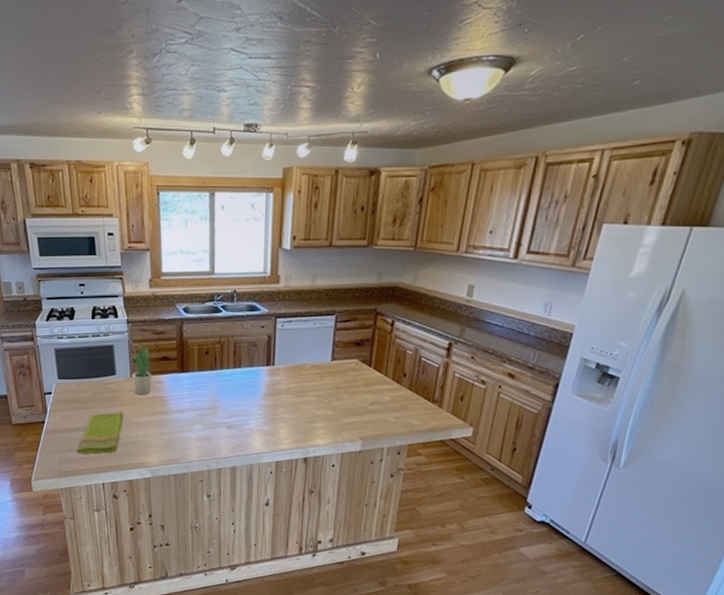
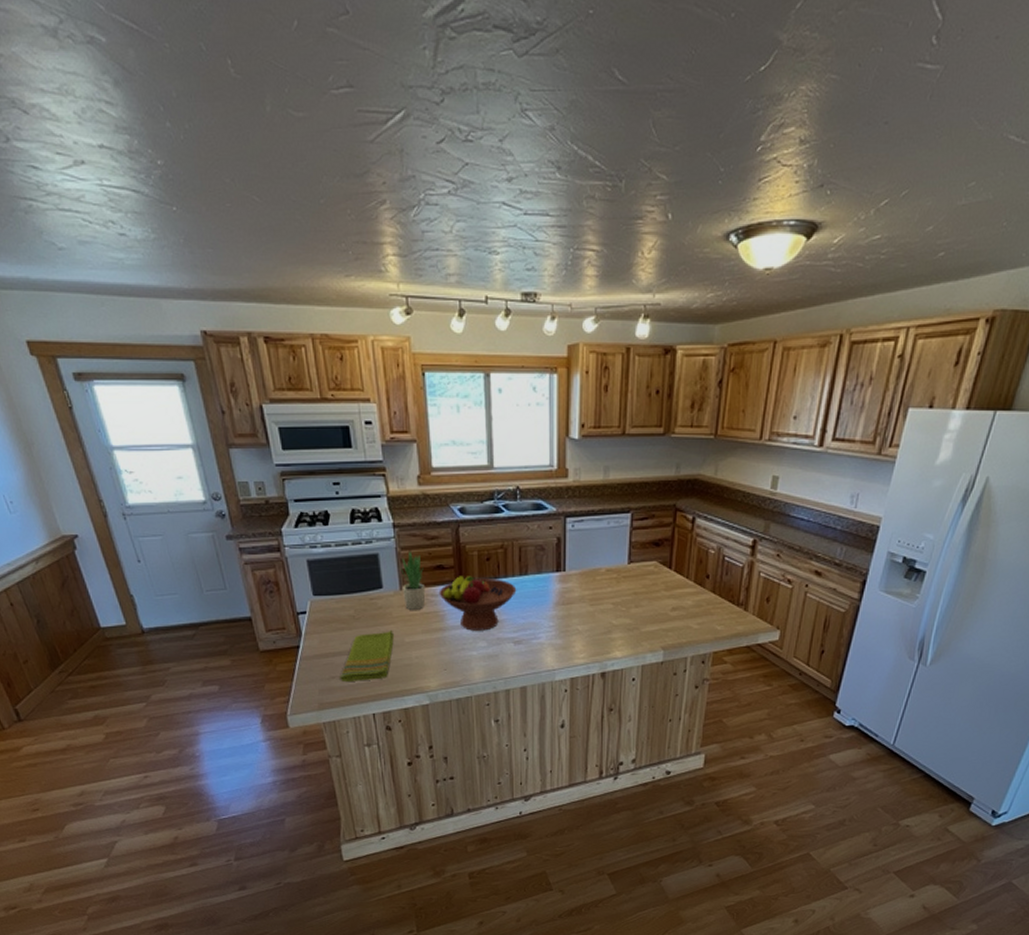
fruit bowl: none [163,366,231,416] -> present [439,576,517,631]

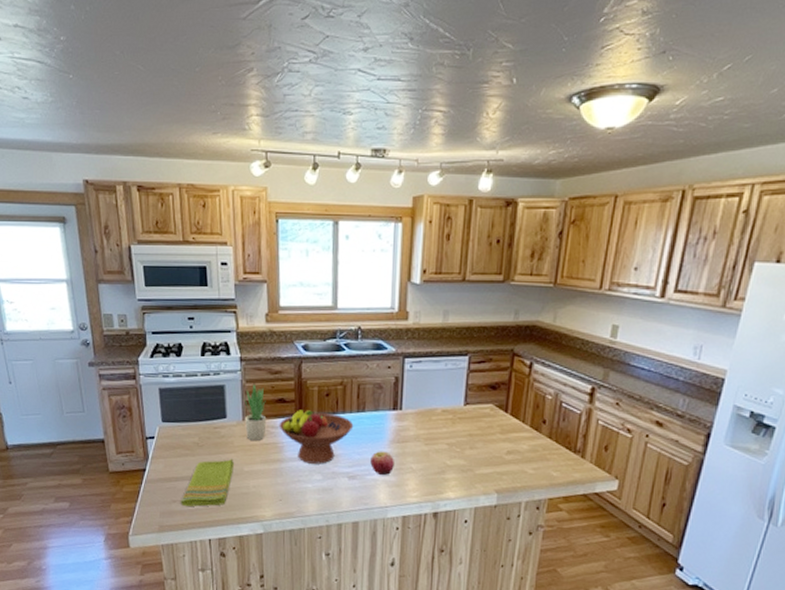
apple: none [536,614,560,639] -> present [370,451,394,476]

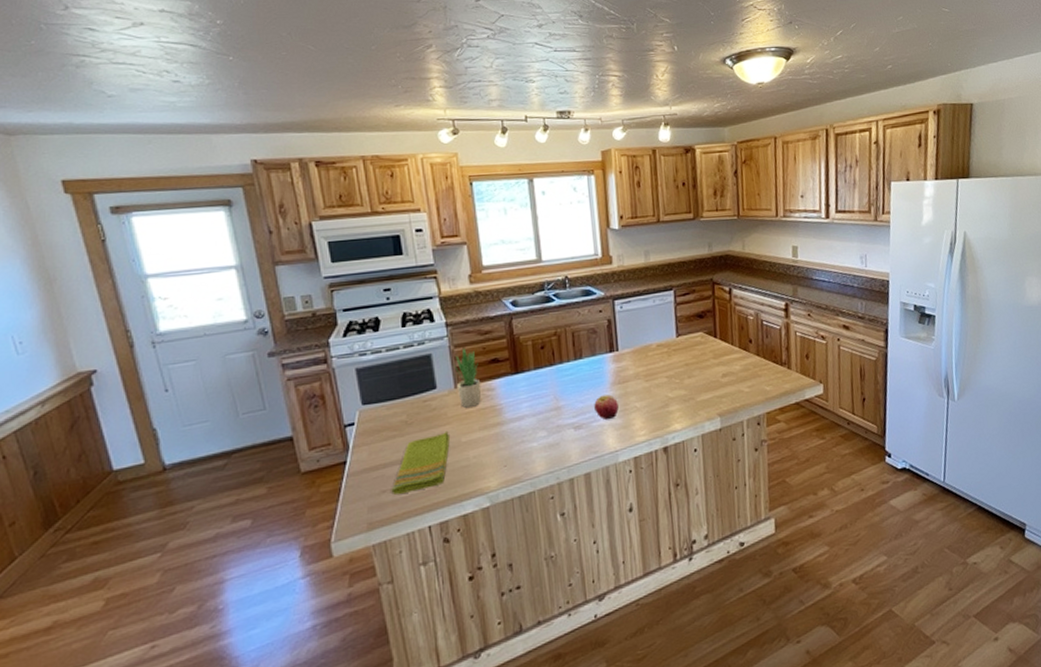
fruit bowl: present [279,410,354,464] -> none [495,365,573,422]

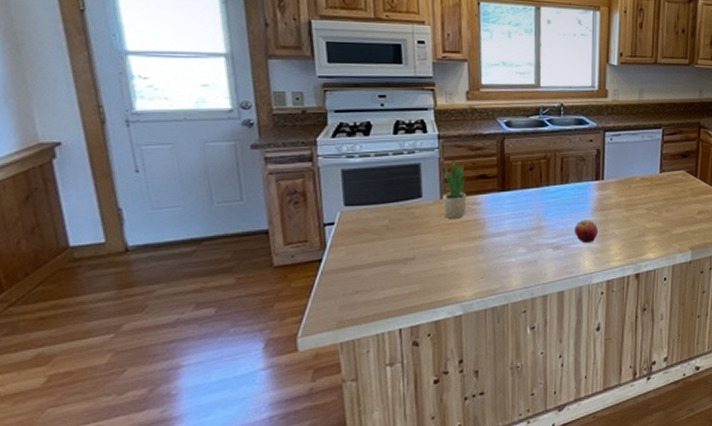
dish towel: present [391,430,451,495] -> none [365,239,431,296]

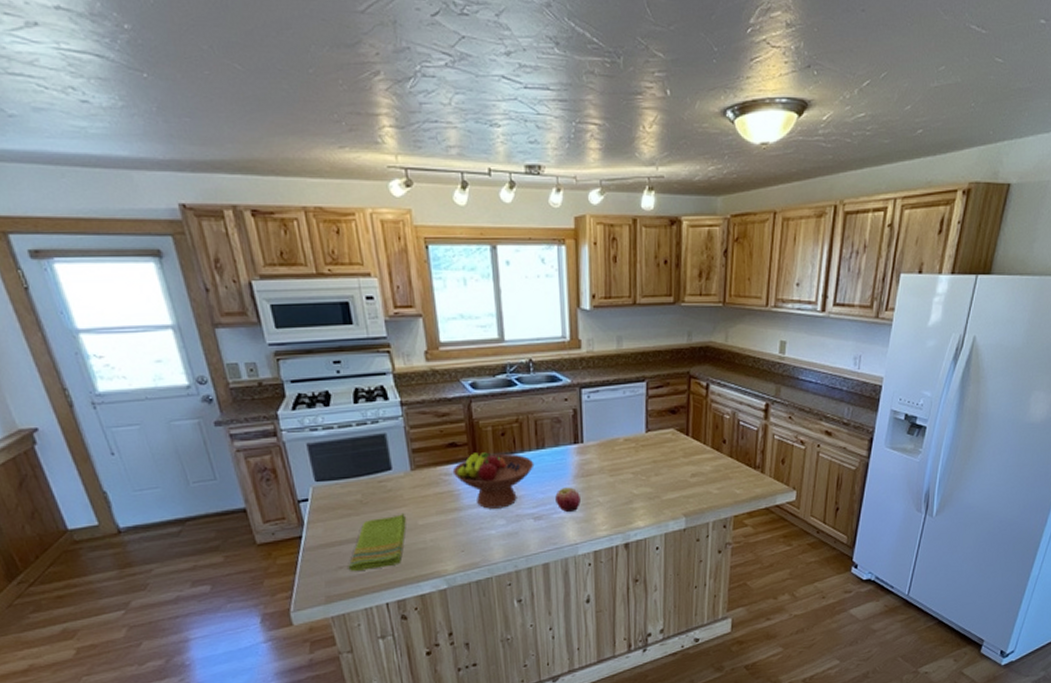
dish towel: none [365,239,431,296] -> present [348,512,407,571]
potted plant: present [441,160,467,219] -> none [409,428,439,491]
fruit bowl: none [480,185,558,238] -> present [452,452,534,509]

